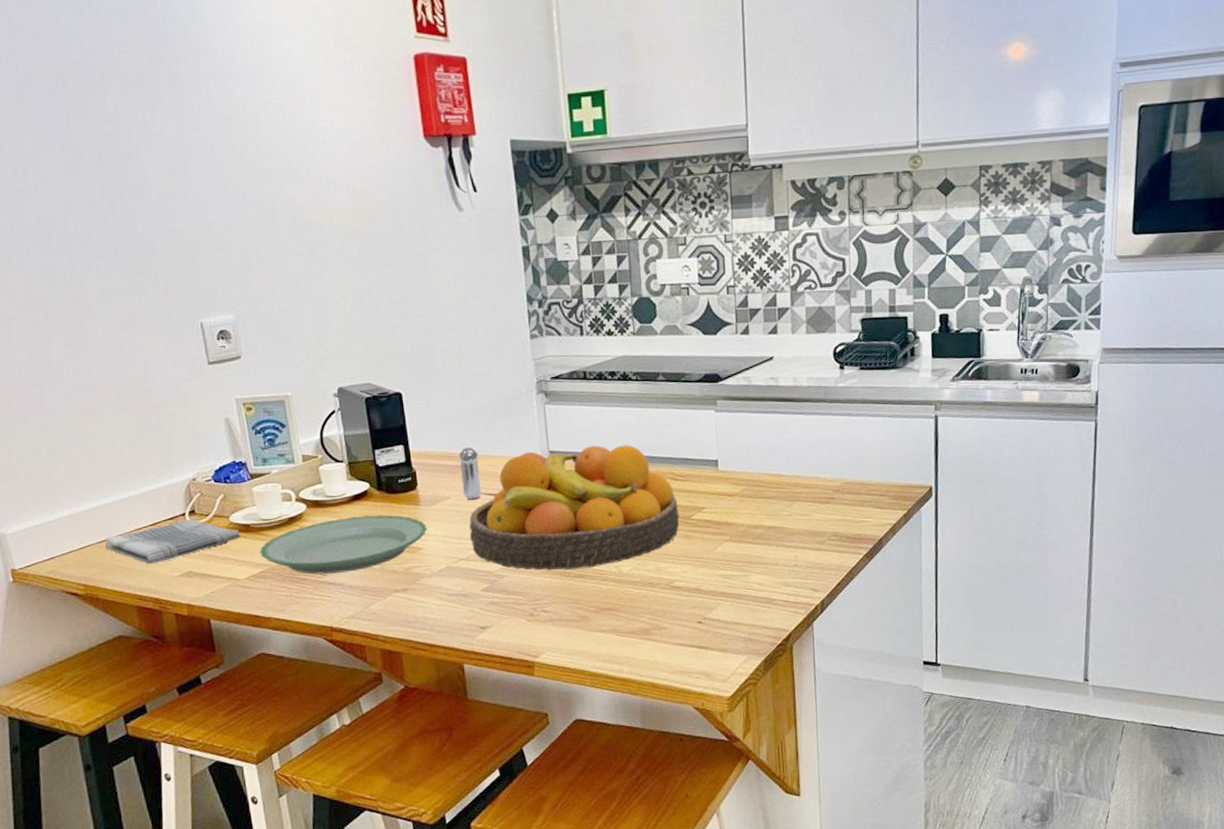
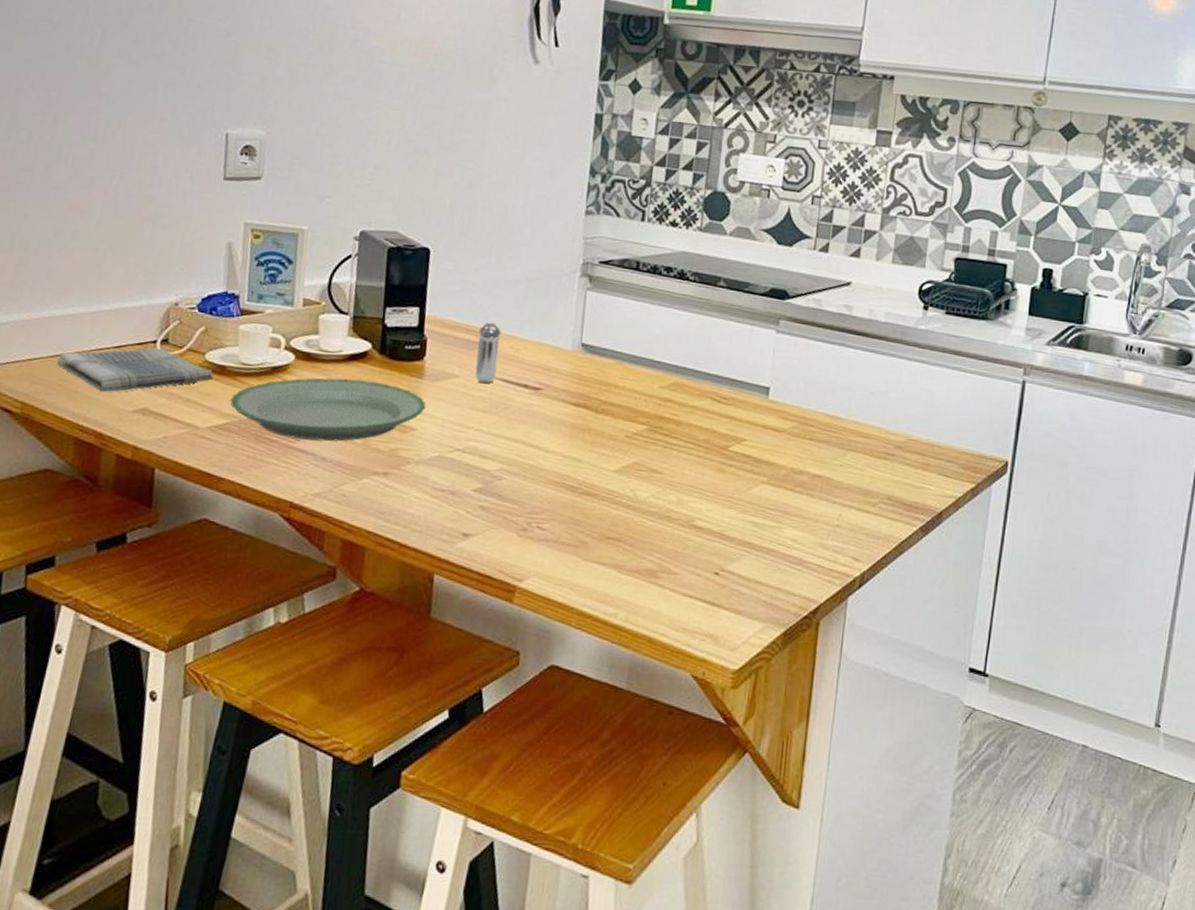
fruit bowl: present [469,445,680,571] -> none [472,340,716,487]

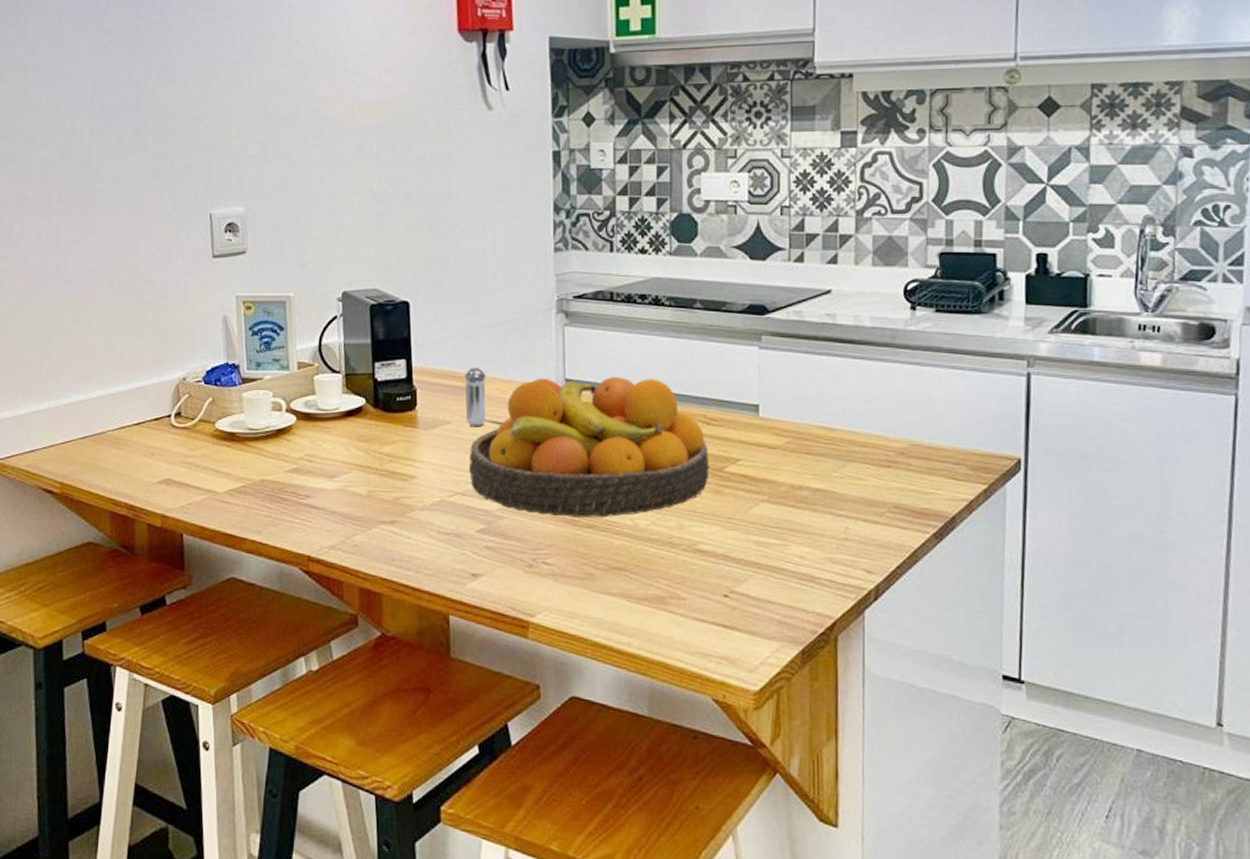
dish towel: present [57,347,213,393] -> none [87,420,225,467]
plate: present [230,378,427,442] -> none [242,434,423,496]
fruit bowl: none [472,340,716,487] -> present [468,377,709,518]

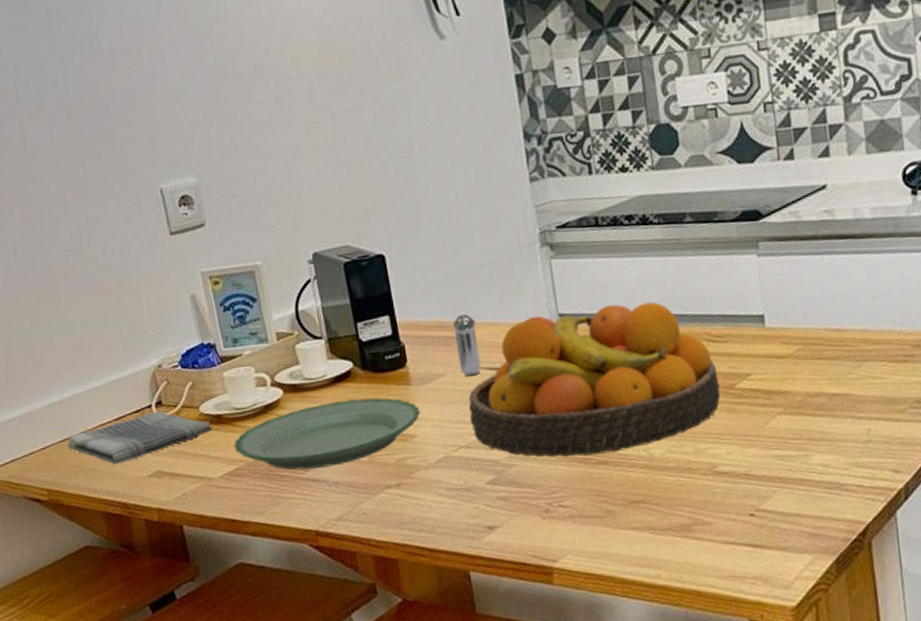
dish towel: none [87,420,225,467] -> present [68,410,213,465]
plate: none [242,434,423,496] -> present [234,398,421,470]

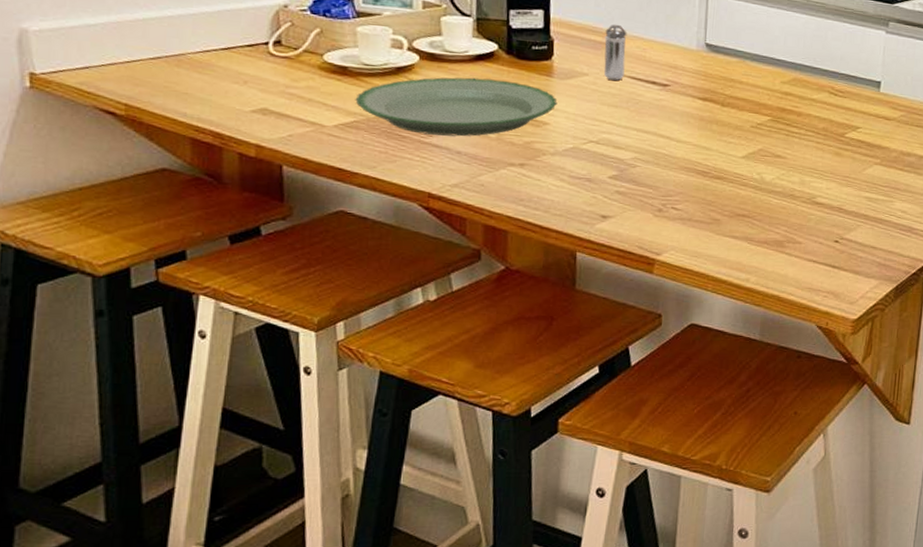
dish towel: present [68,410,213,465] -> none [160,49,335,94]
fruit bowl: present [468,302,720,458] -> none [604,40,833,171]

